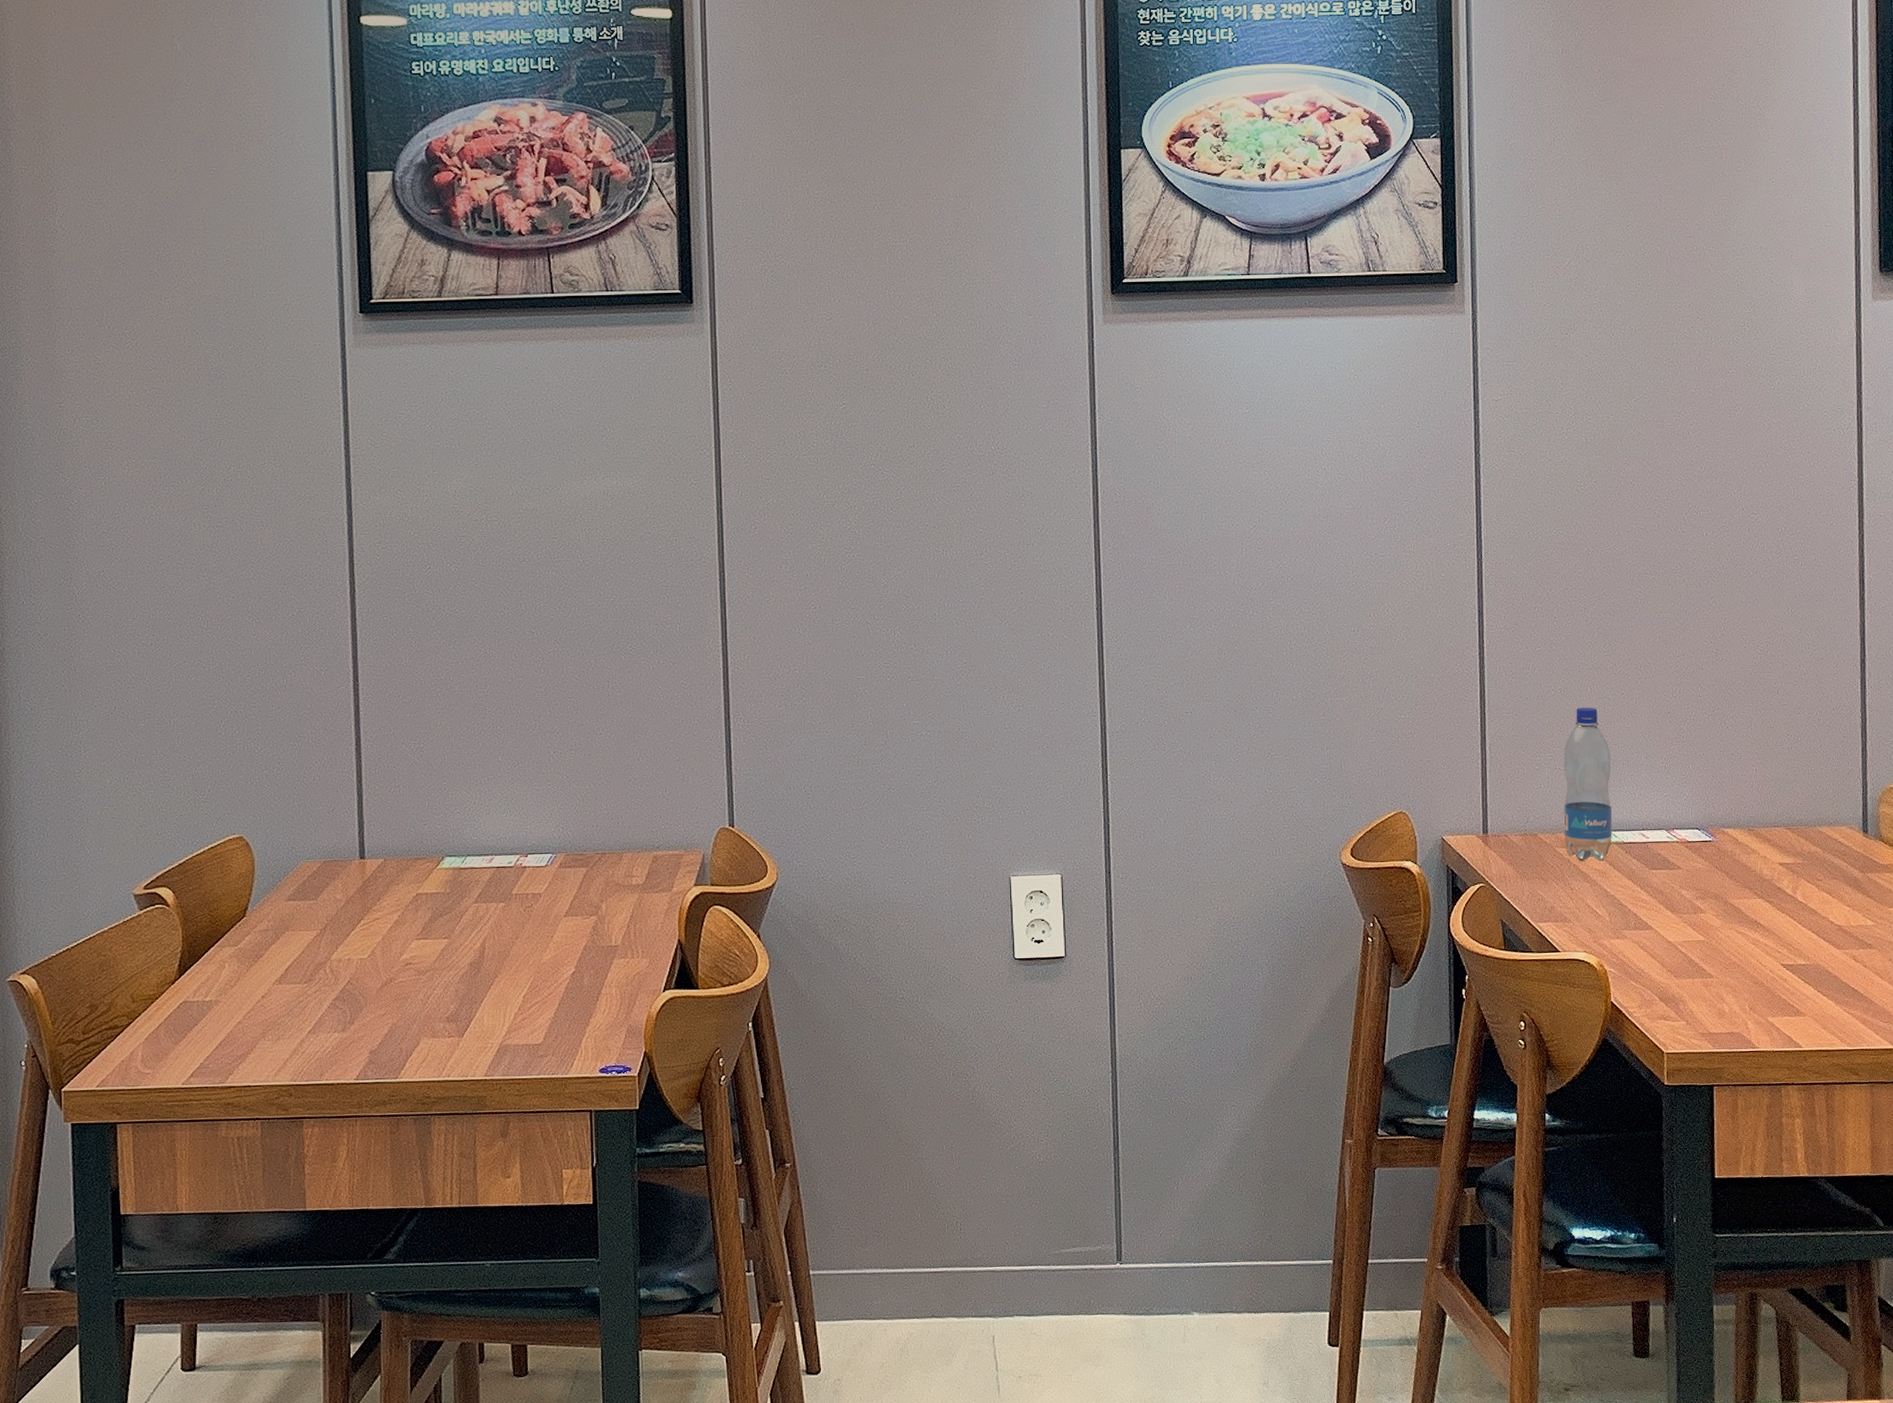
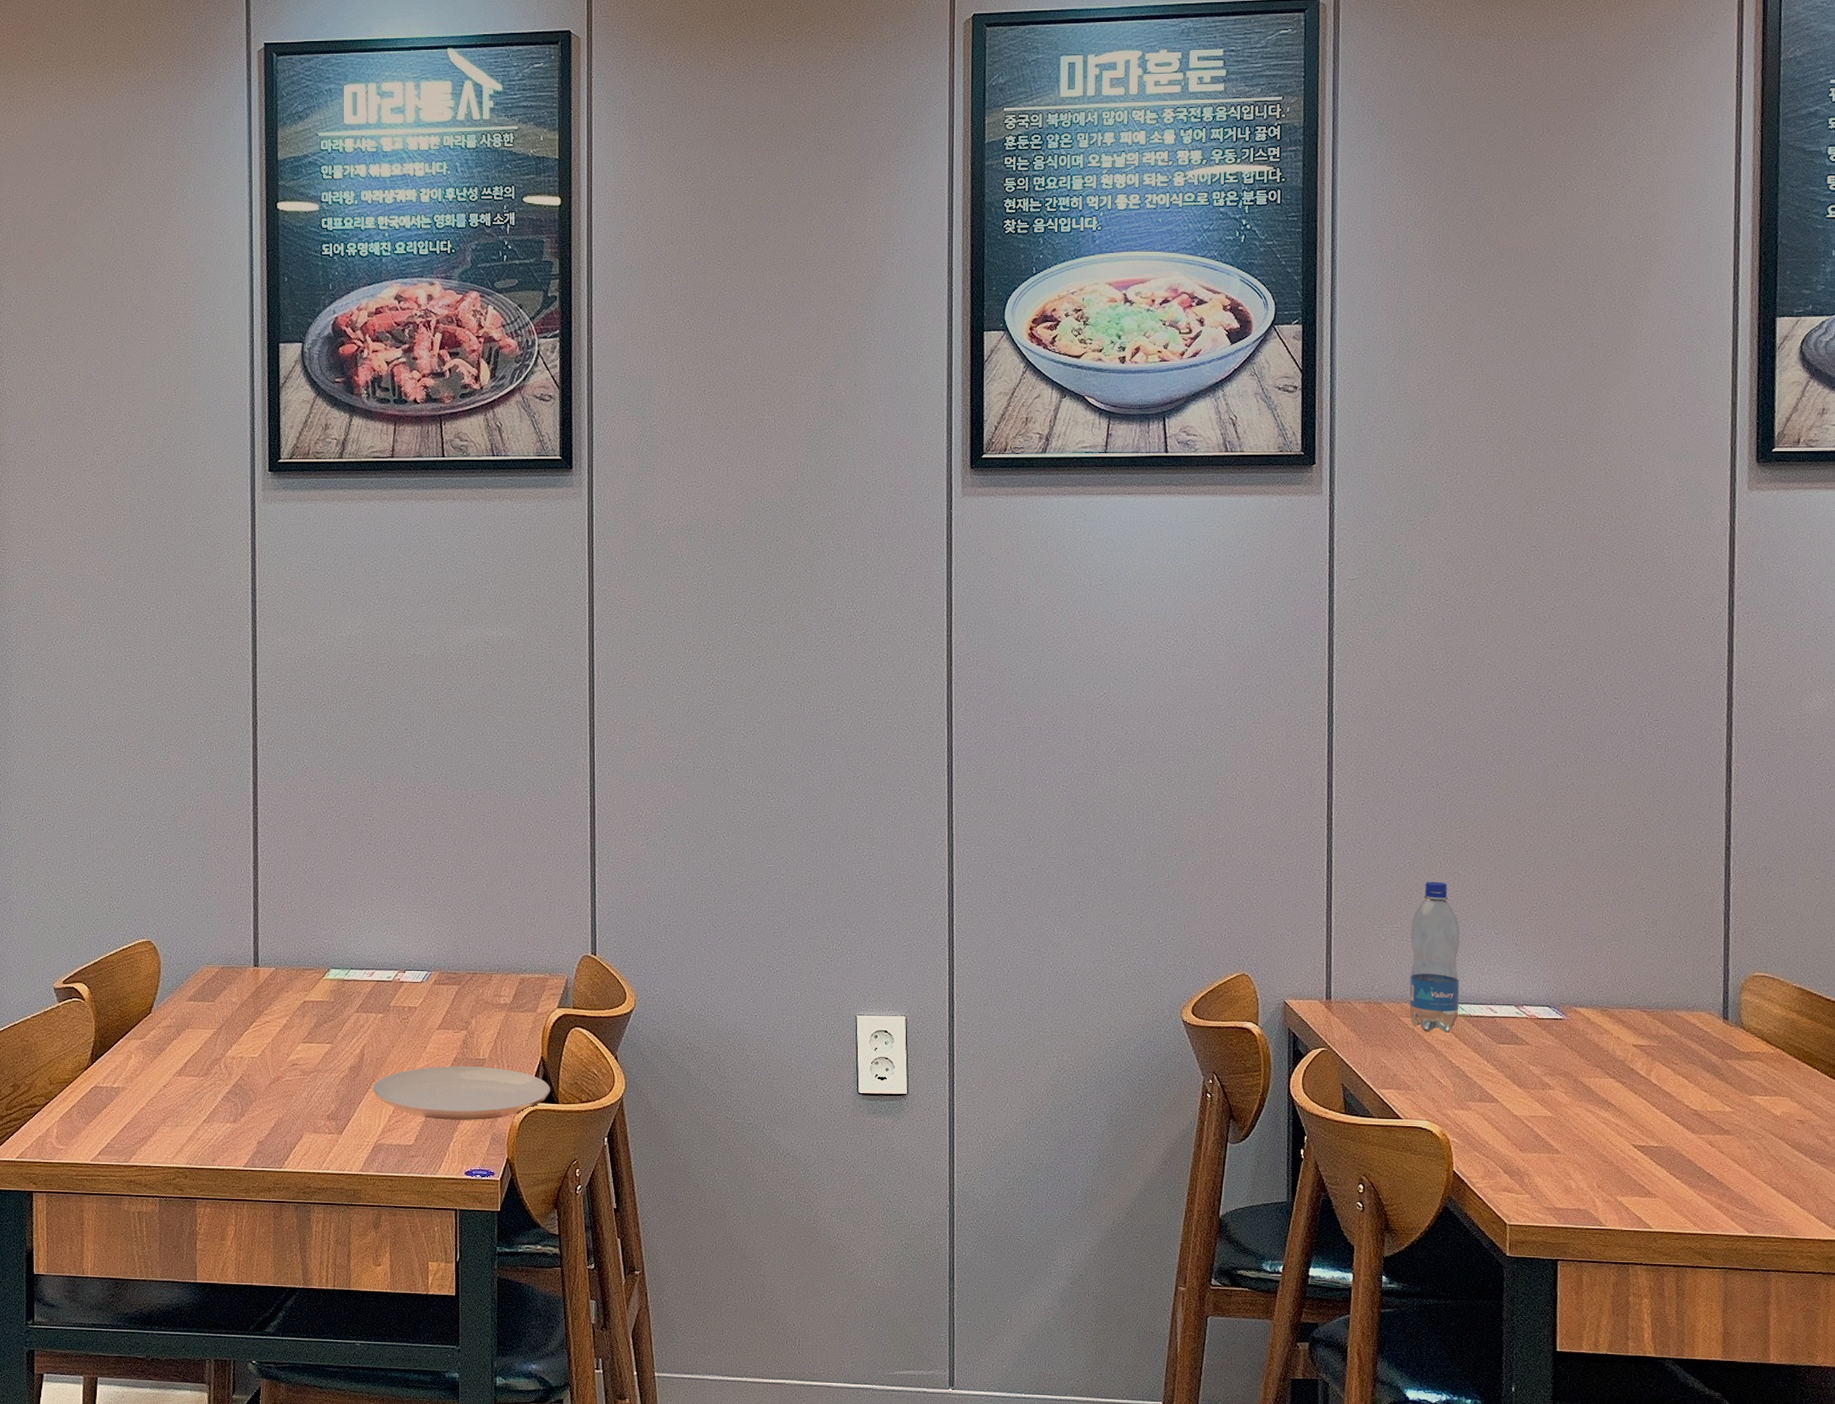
plate: none [495,954,689,1014] -> present [372,1066,550,1120]

